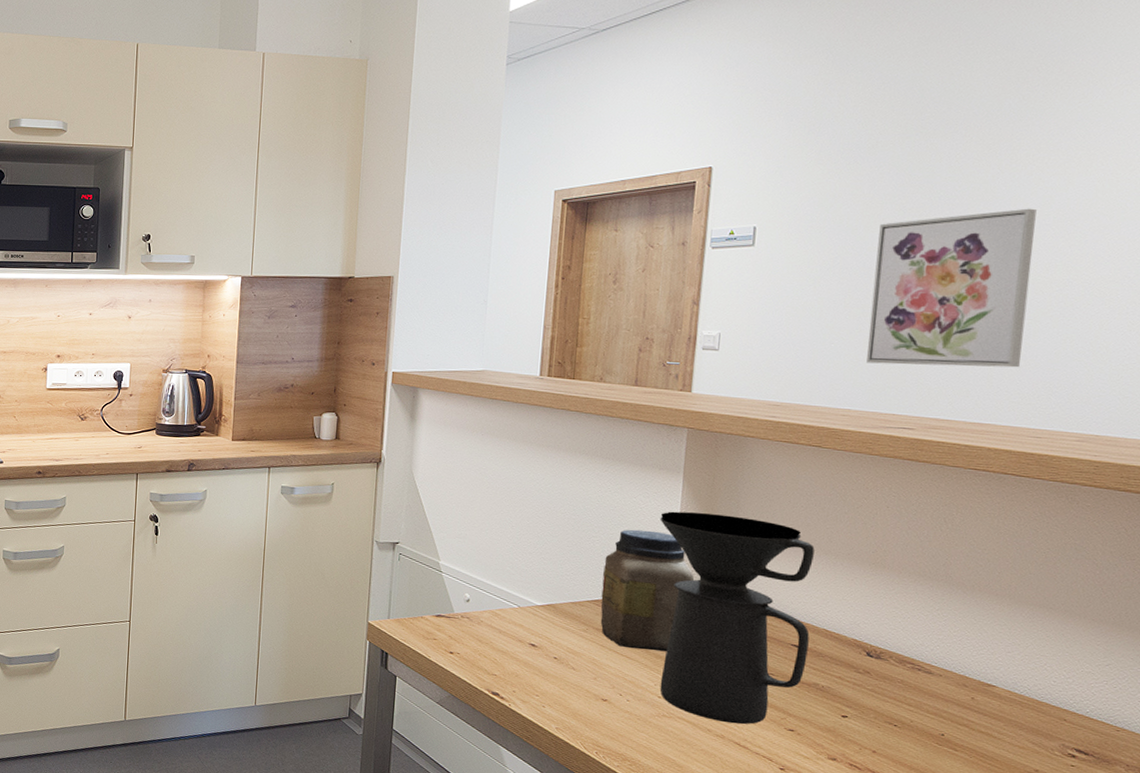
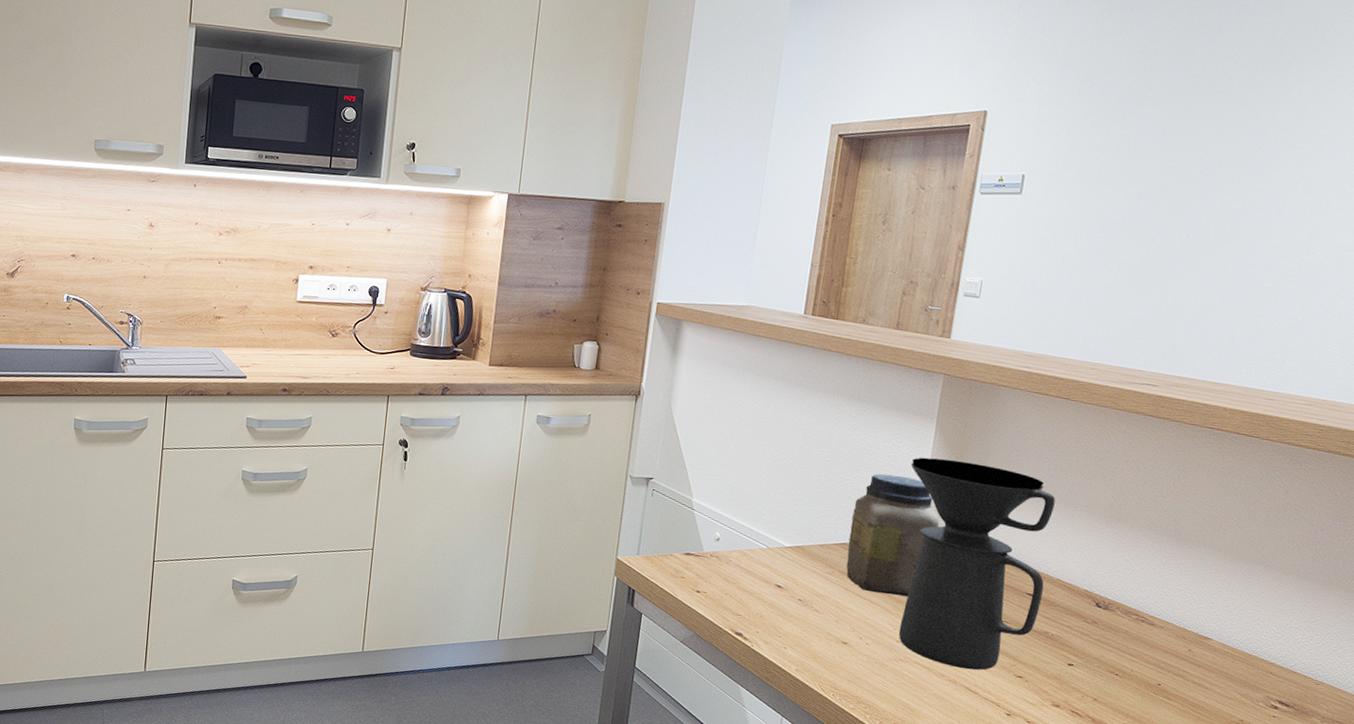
wall art: present [867,208,1037,368] -> none [1119,173,1289,331]

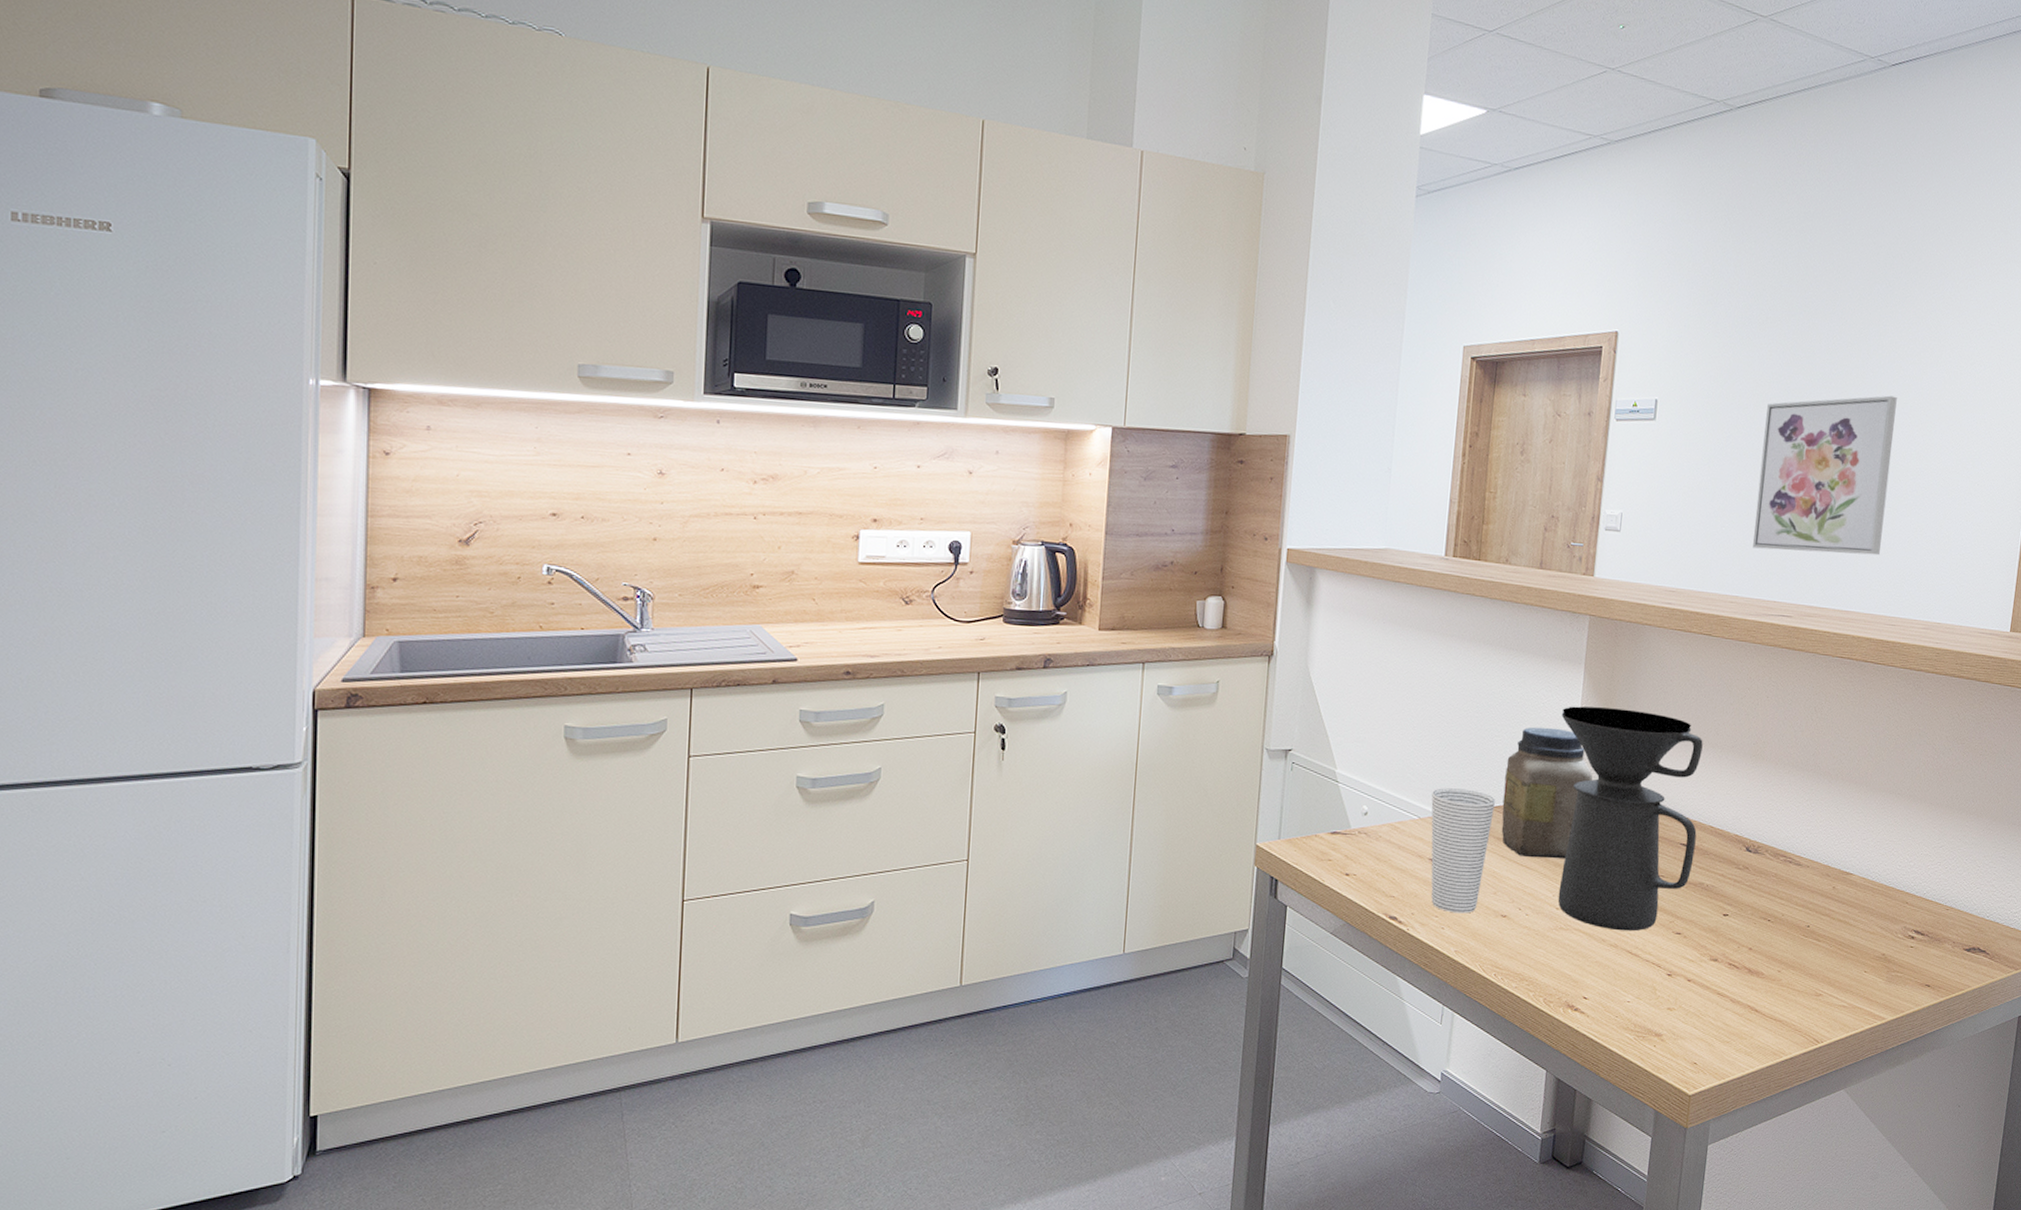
cup: none [775,522,842,637] -> present [1431,788,1495,914]
wall art: none [1119,173,1289,331] -> present [1753,395,1897,556]

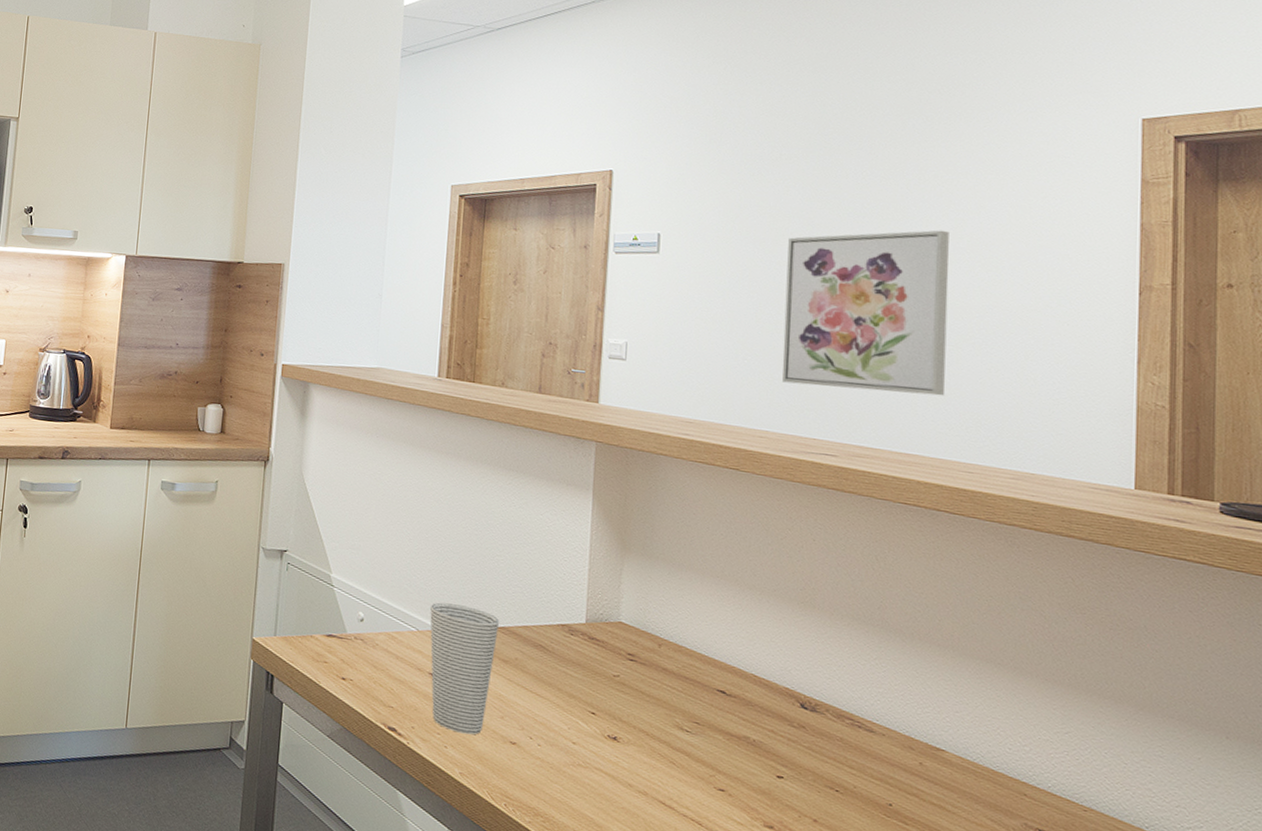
jar: present [1501,727,1593,859] -> none [507,549,608,691]
coffee maker: present [1558,706,1703,932] -> none [569,532,737,781]

